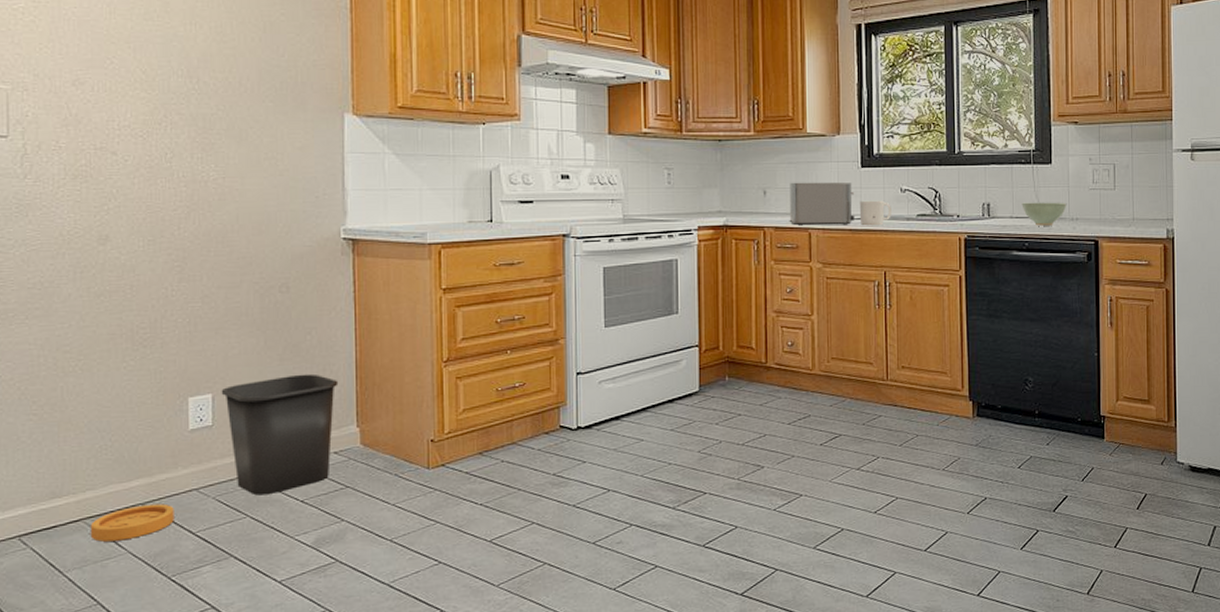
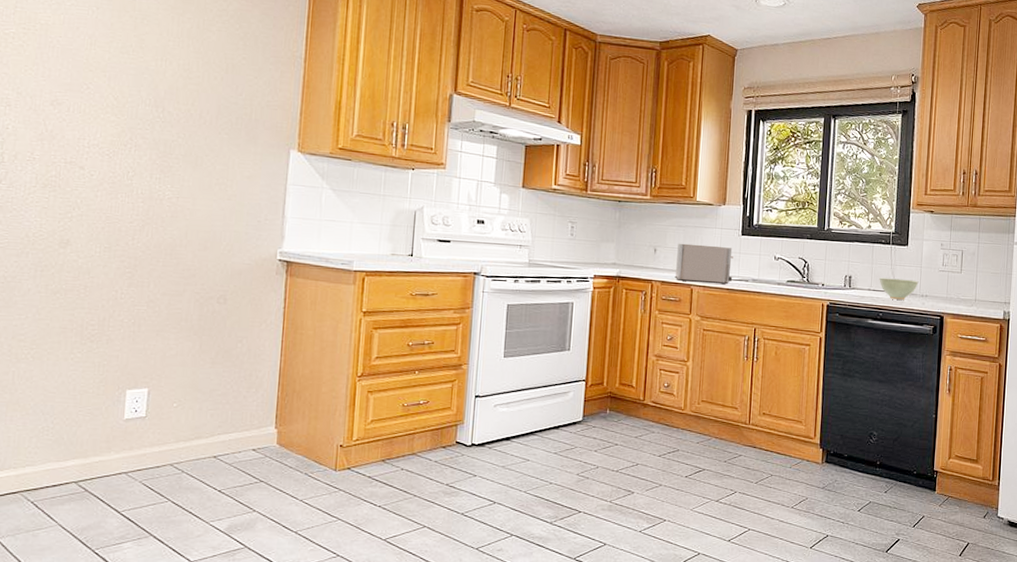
pet bowl: present [90,503,174,542] -> none [25,483,104,514]
waste bin: present [221,373,339,496] -> none [156,377,263,483]
mug: present [859,200,891,226] -> none [736,264,765,288]

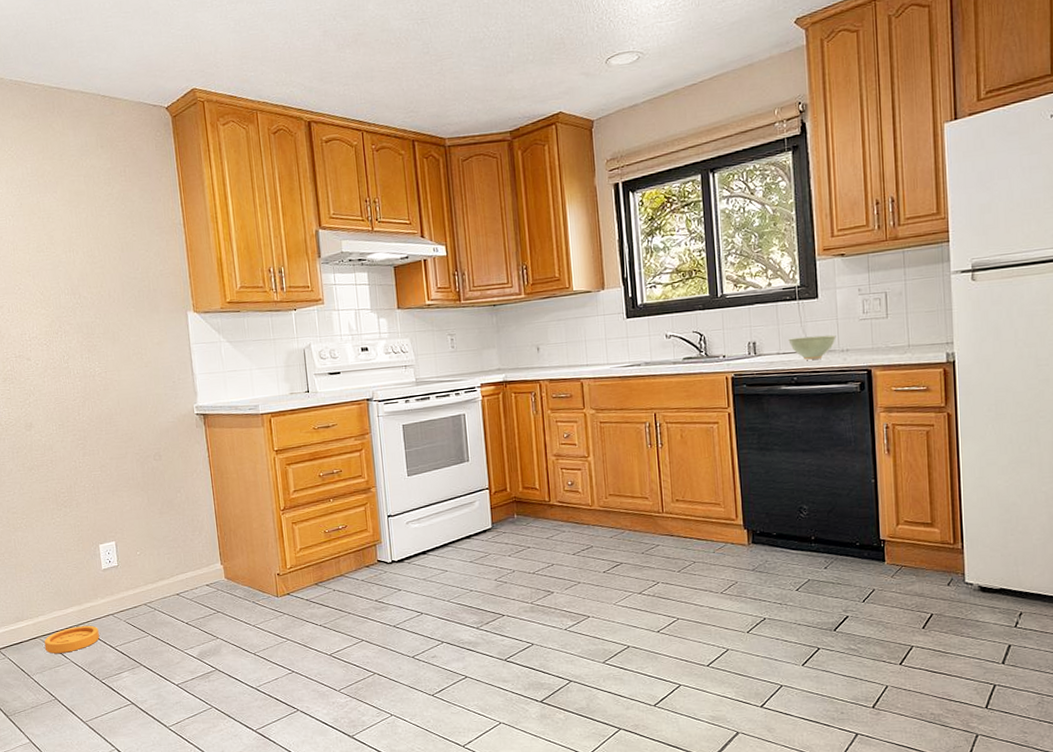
pet bowl: none [25,483,104,514] -> present [44,625,100,654]
toaster: present [674,243,733,286] -> none [560,333,624,377]

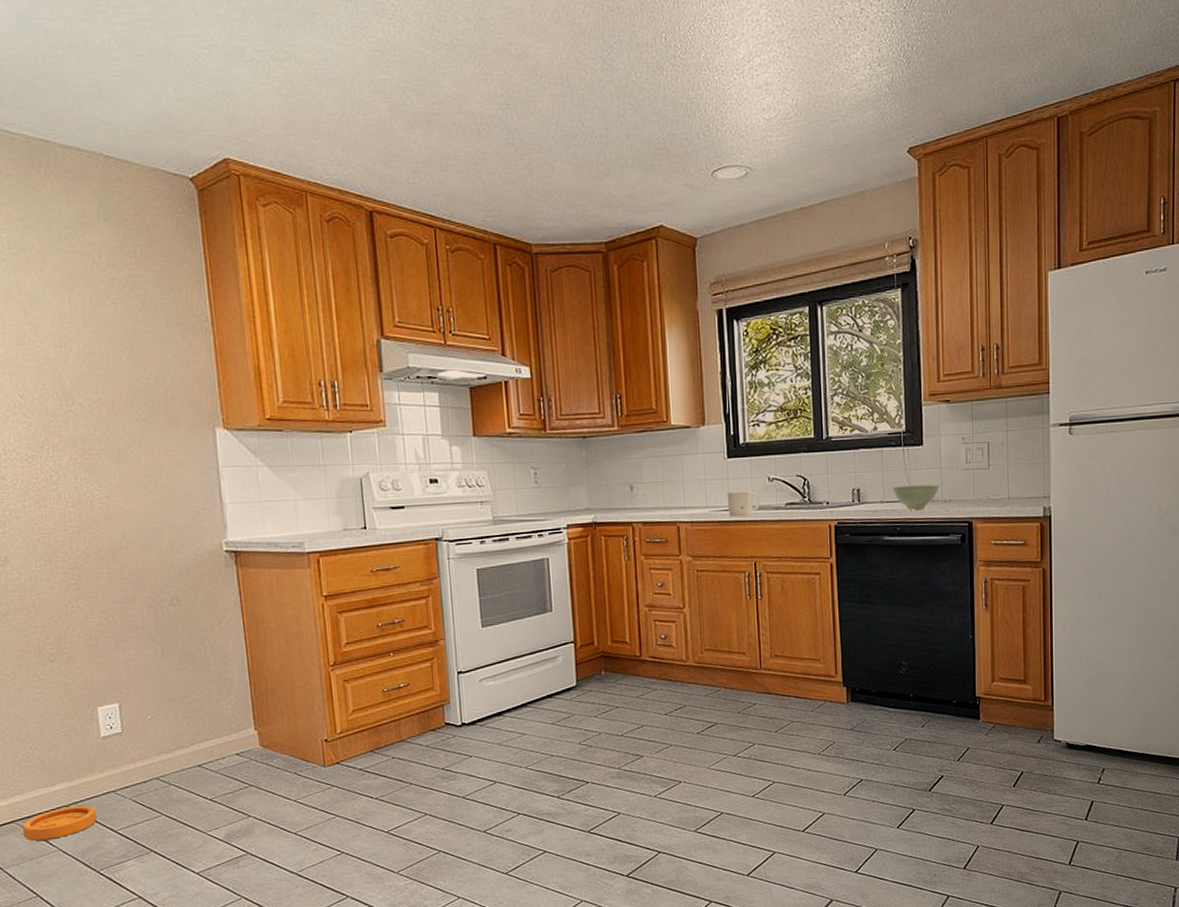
mug: none [627,347,658,373] -> present [727,490,760,517]

